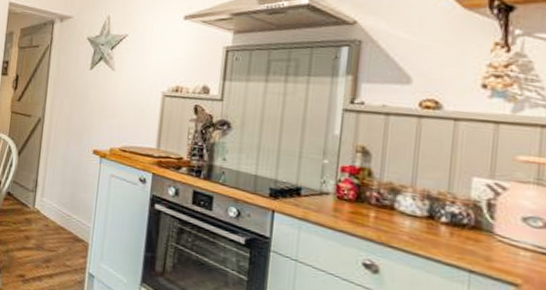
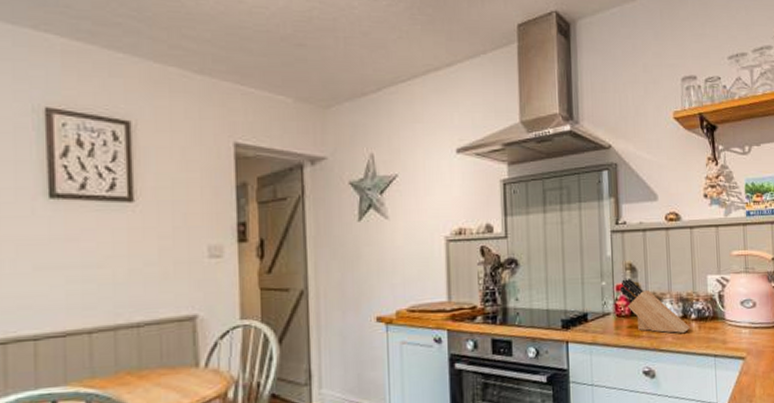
knife block: none [345,161,438,235] -> present [619,277,691,333]

